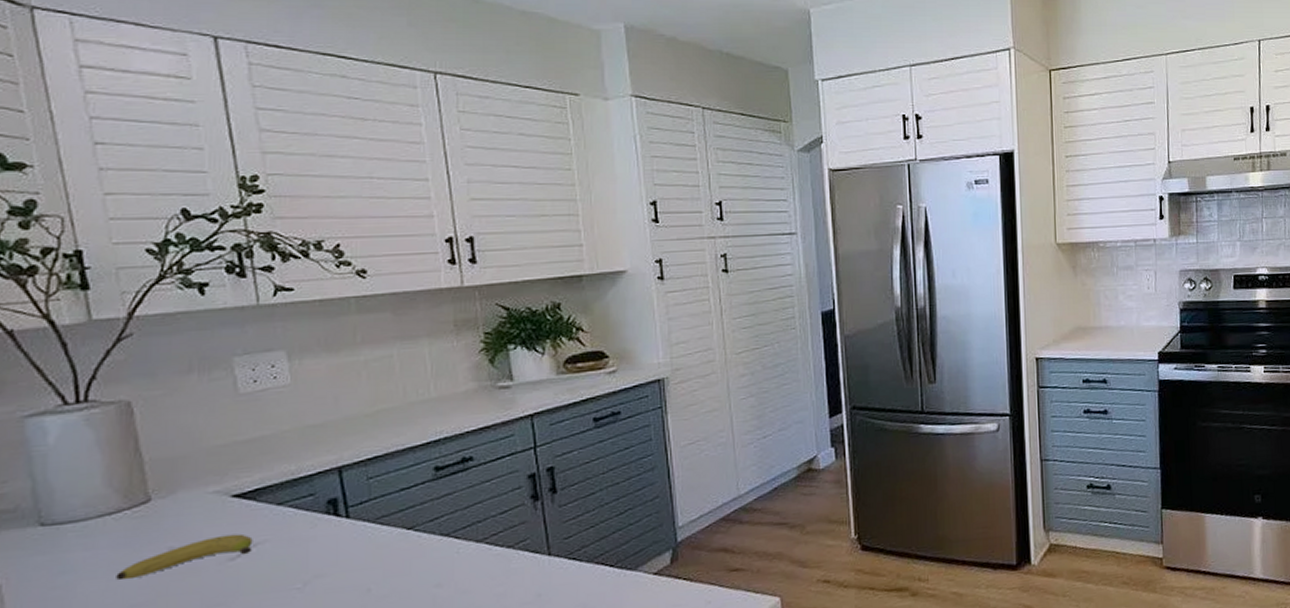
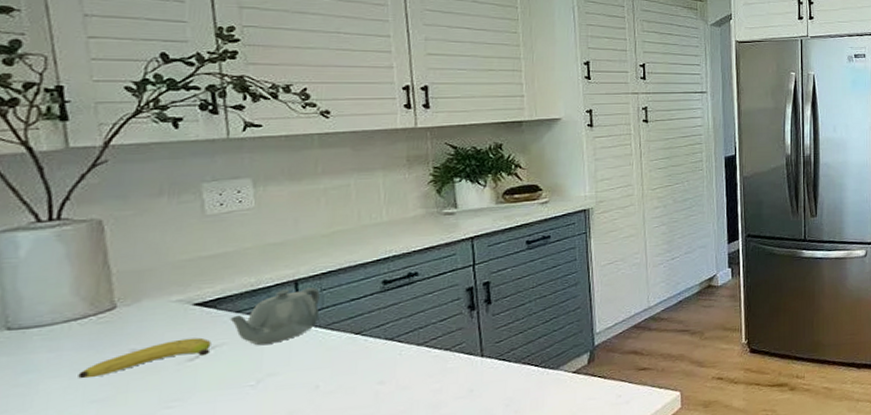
teapot: none [271,475,368,543] -> present [230,287,320,346]

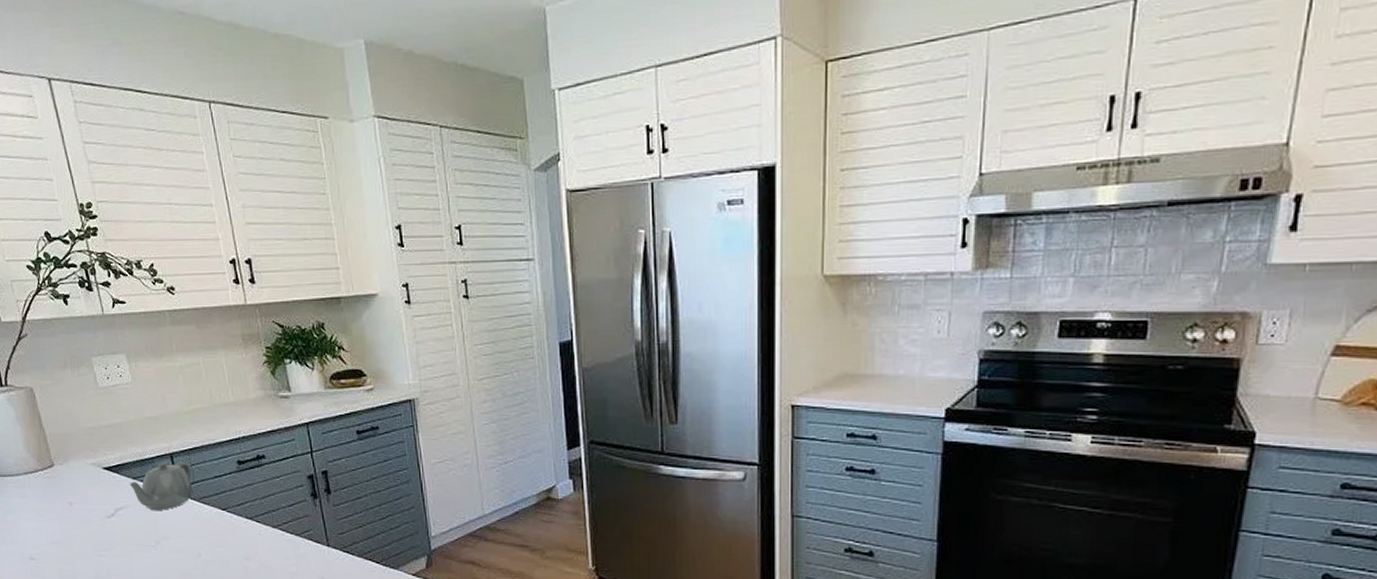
fruit: present [78,337,212,379] -> none [40,498,121,523]

